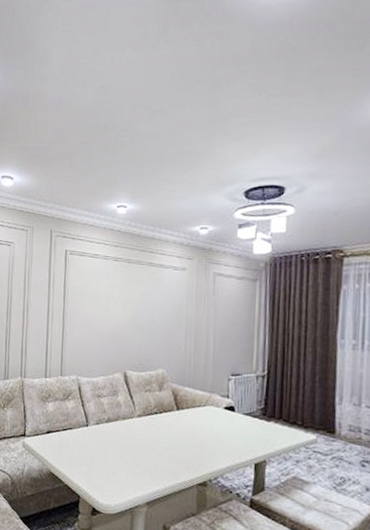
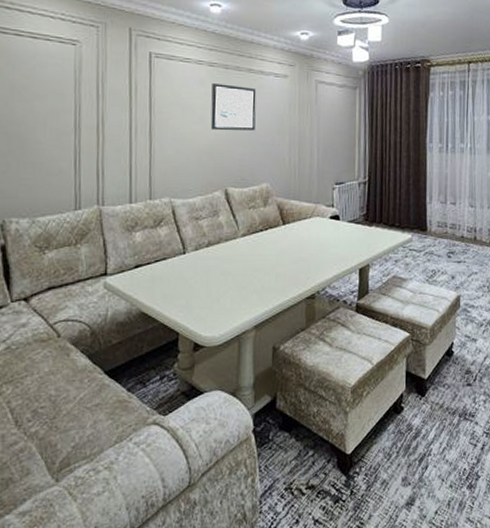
wall art: none [113,276,156,320] -> present [210,83,256,131]

